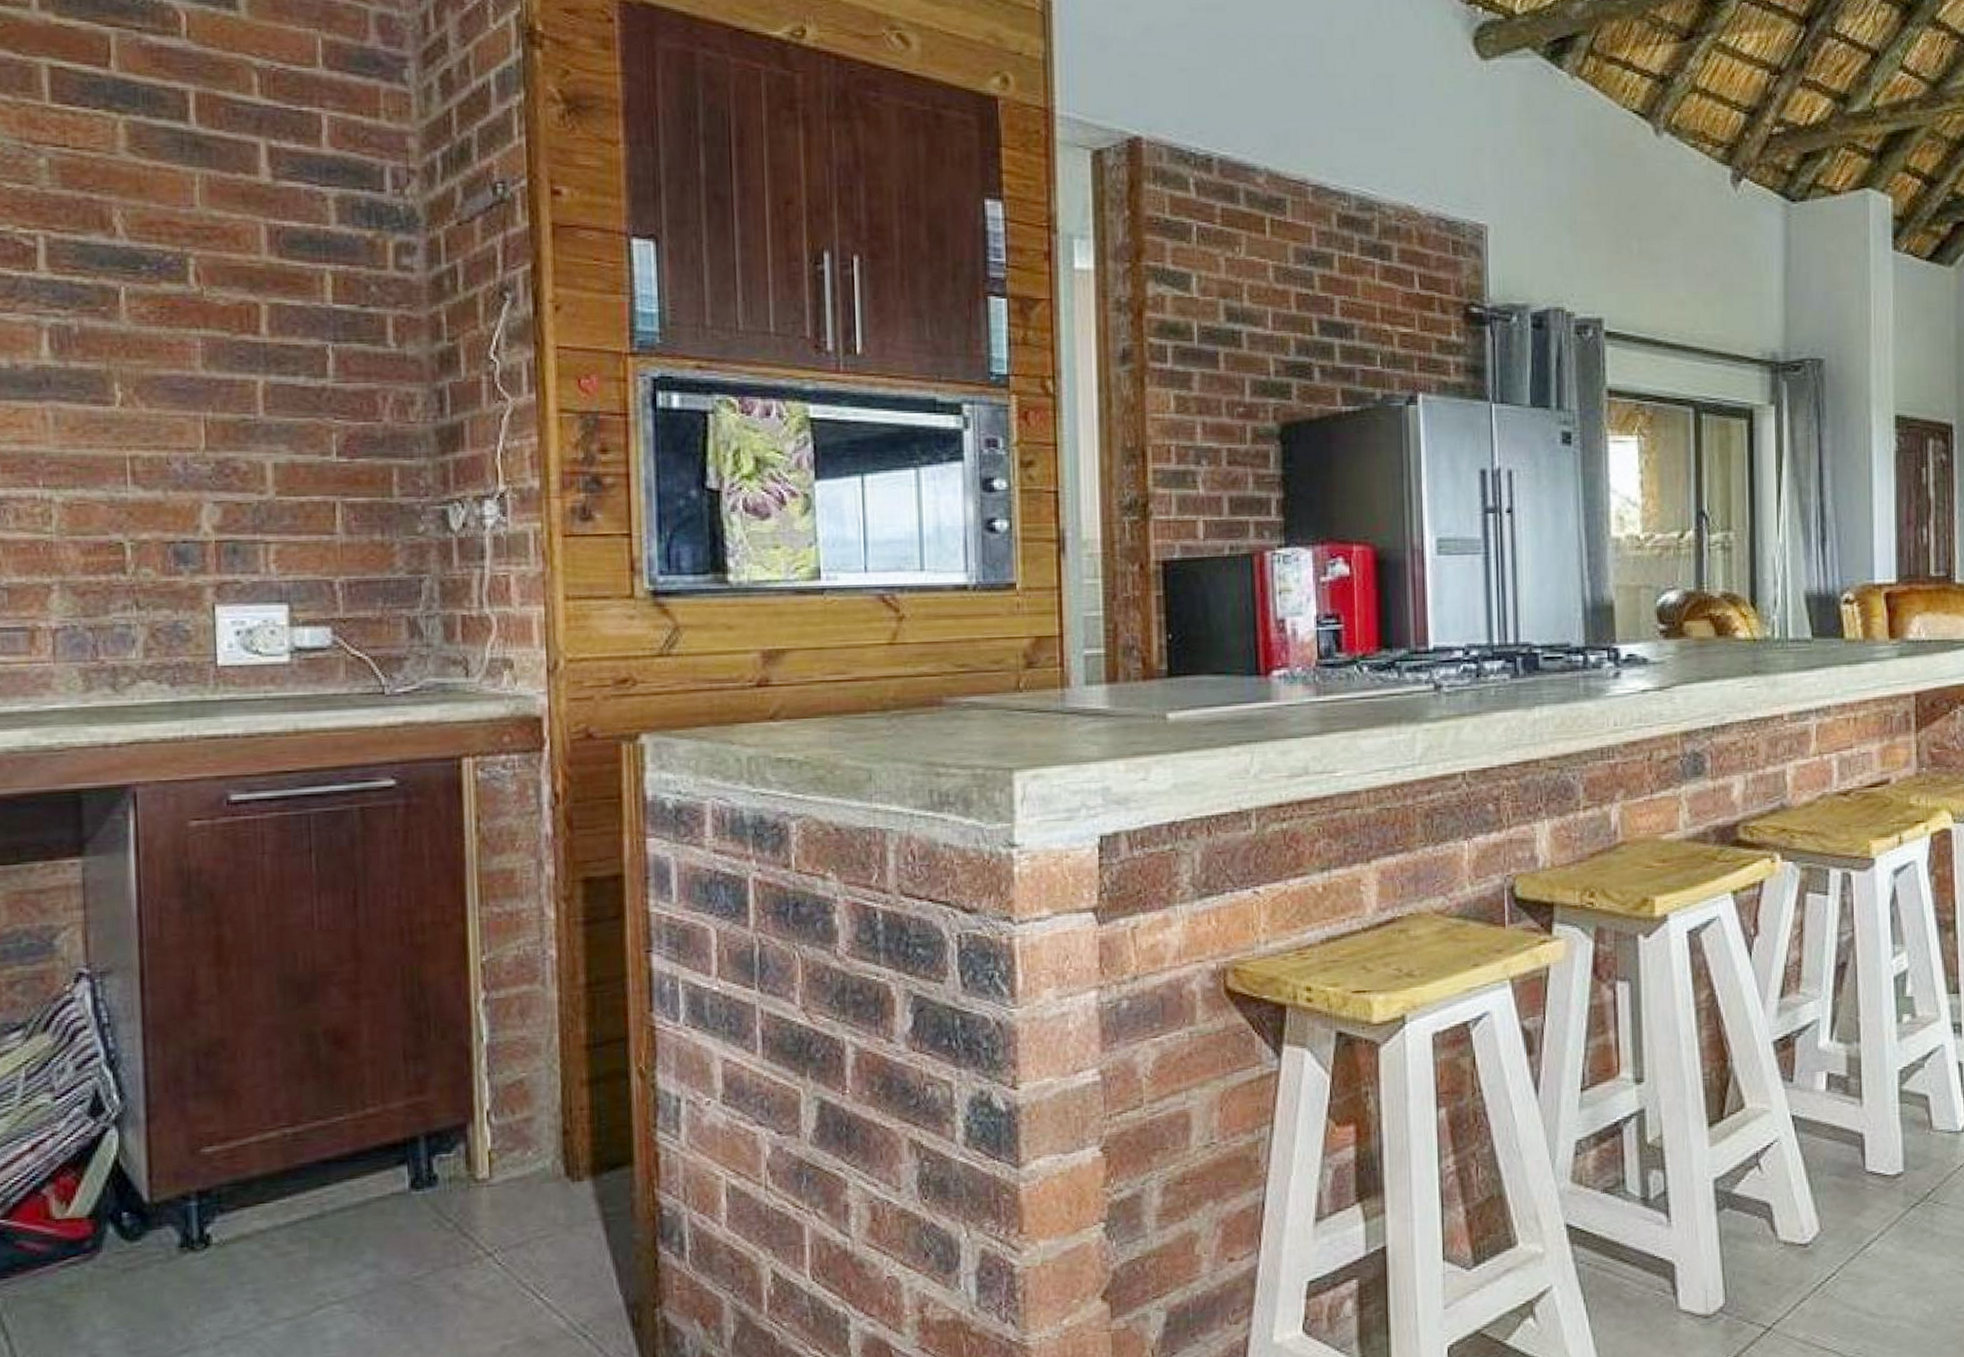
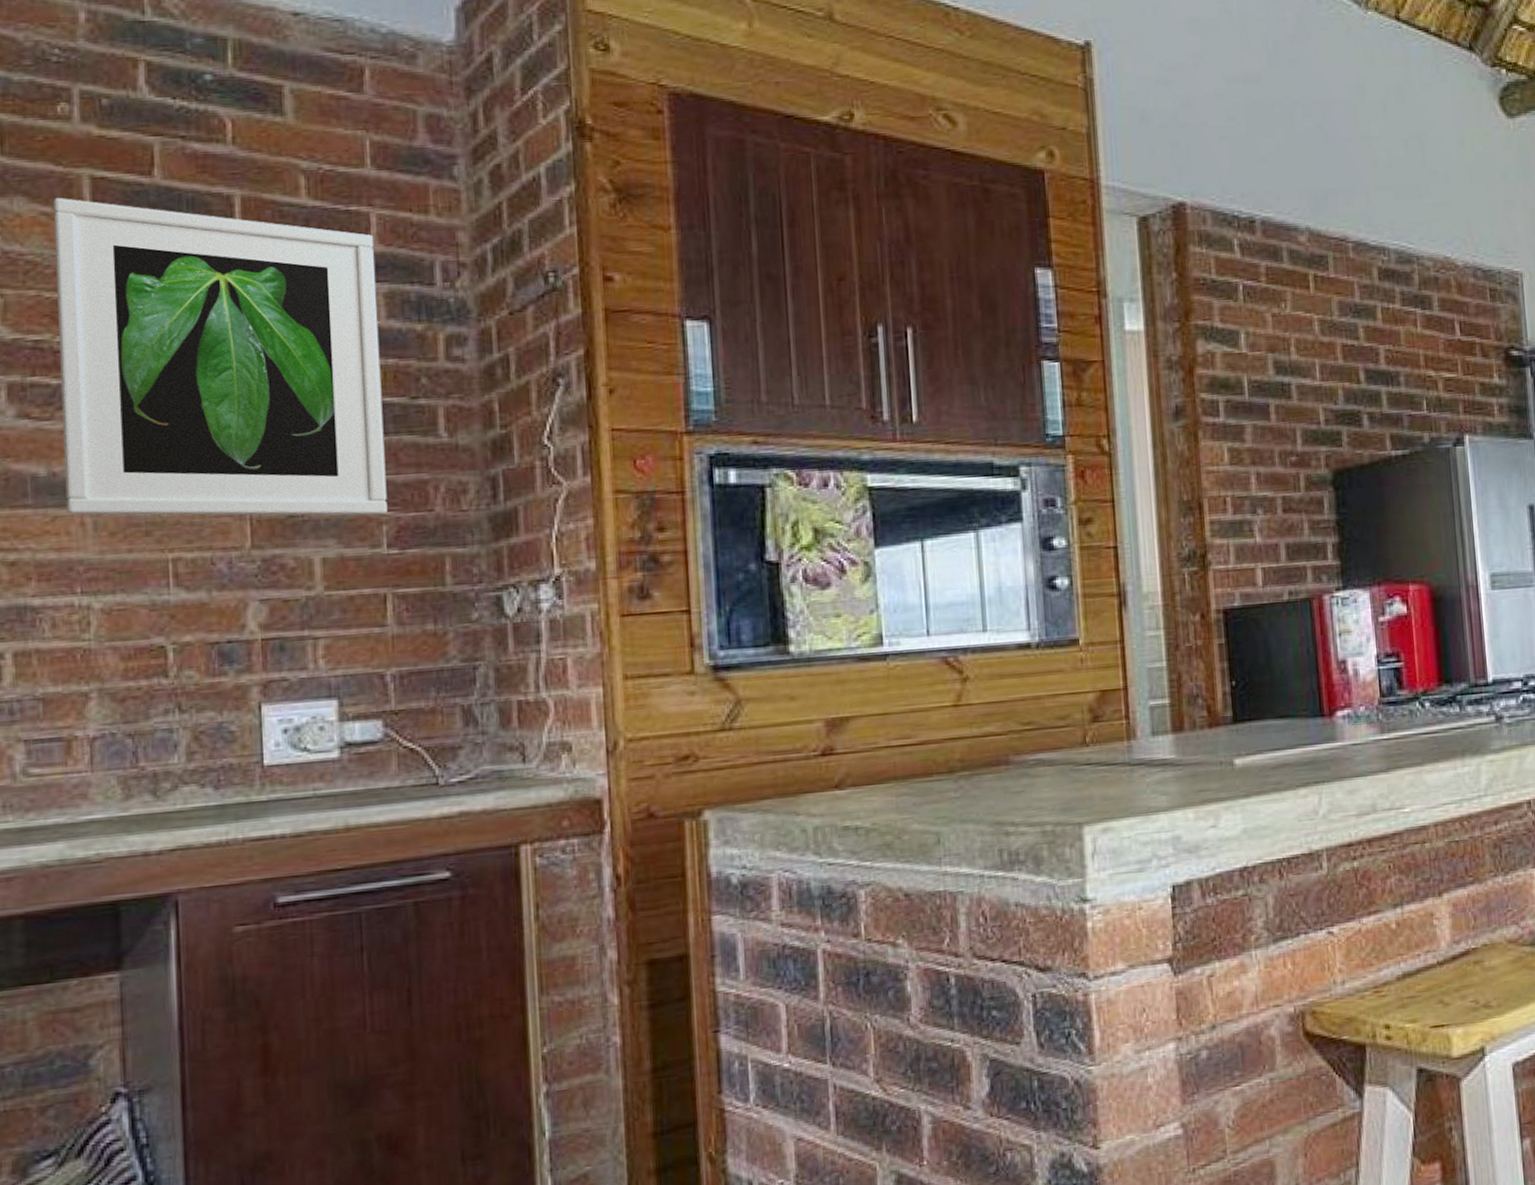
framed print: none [13,87,337,423] -> present [54,198,388,516]

